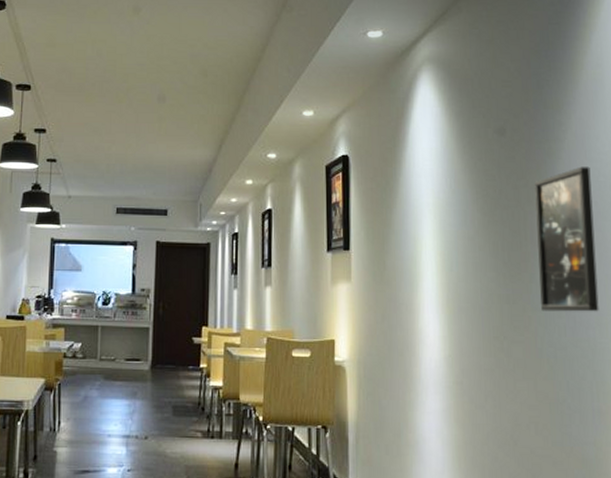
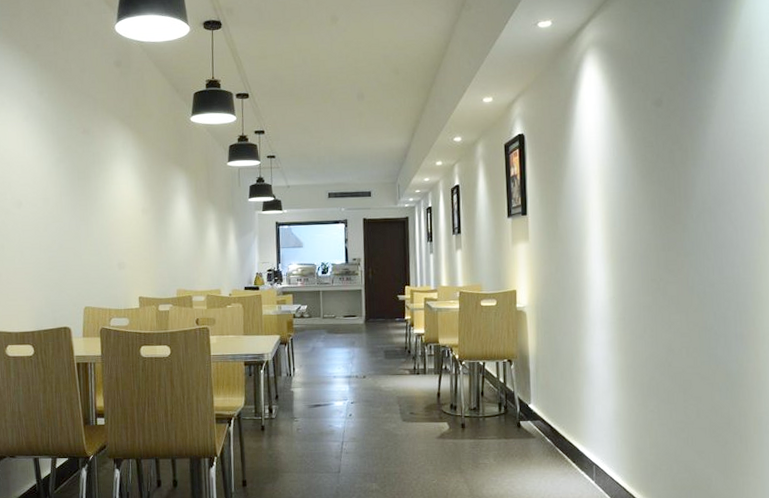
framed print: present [534,166,599,312] -> none [687,128,743,256]

